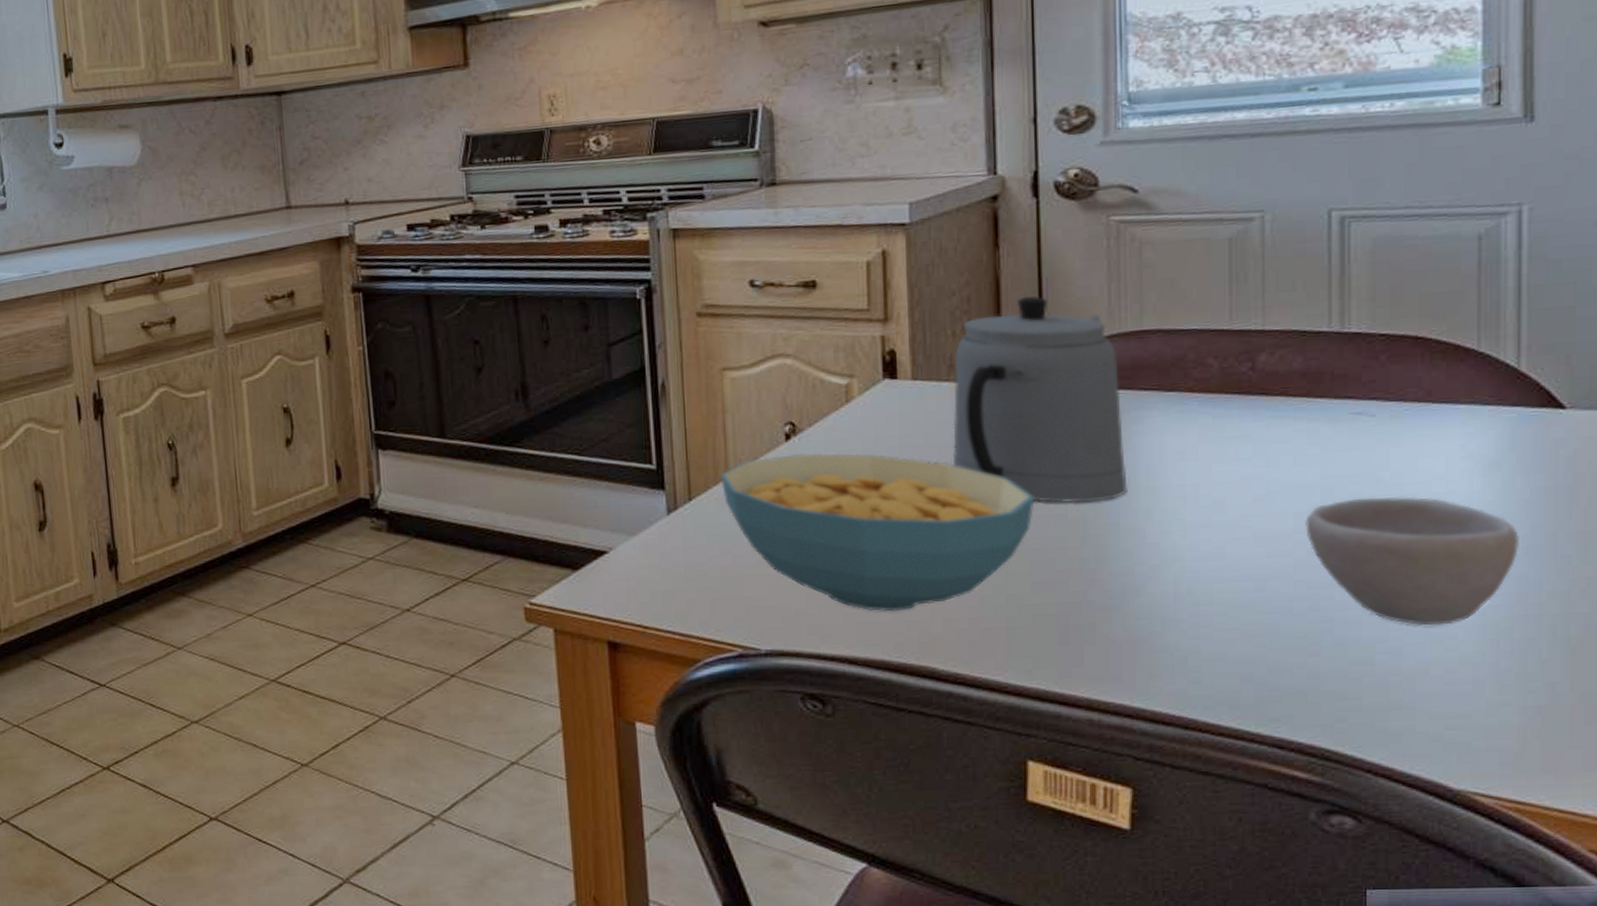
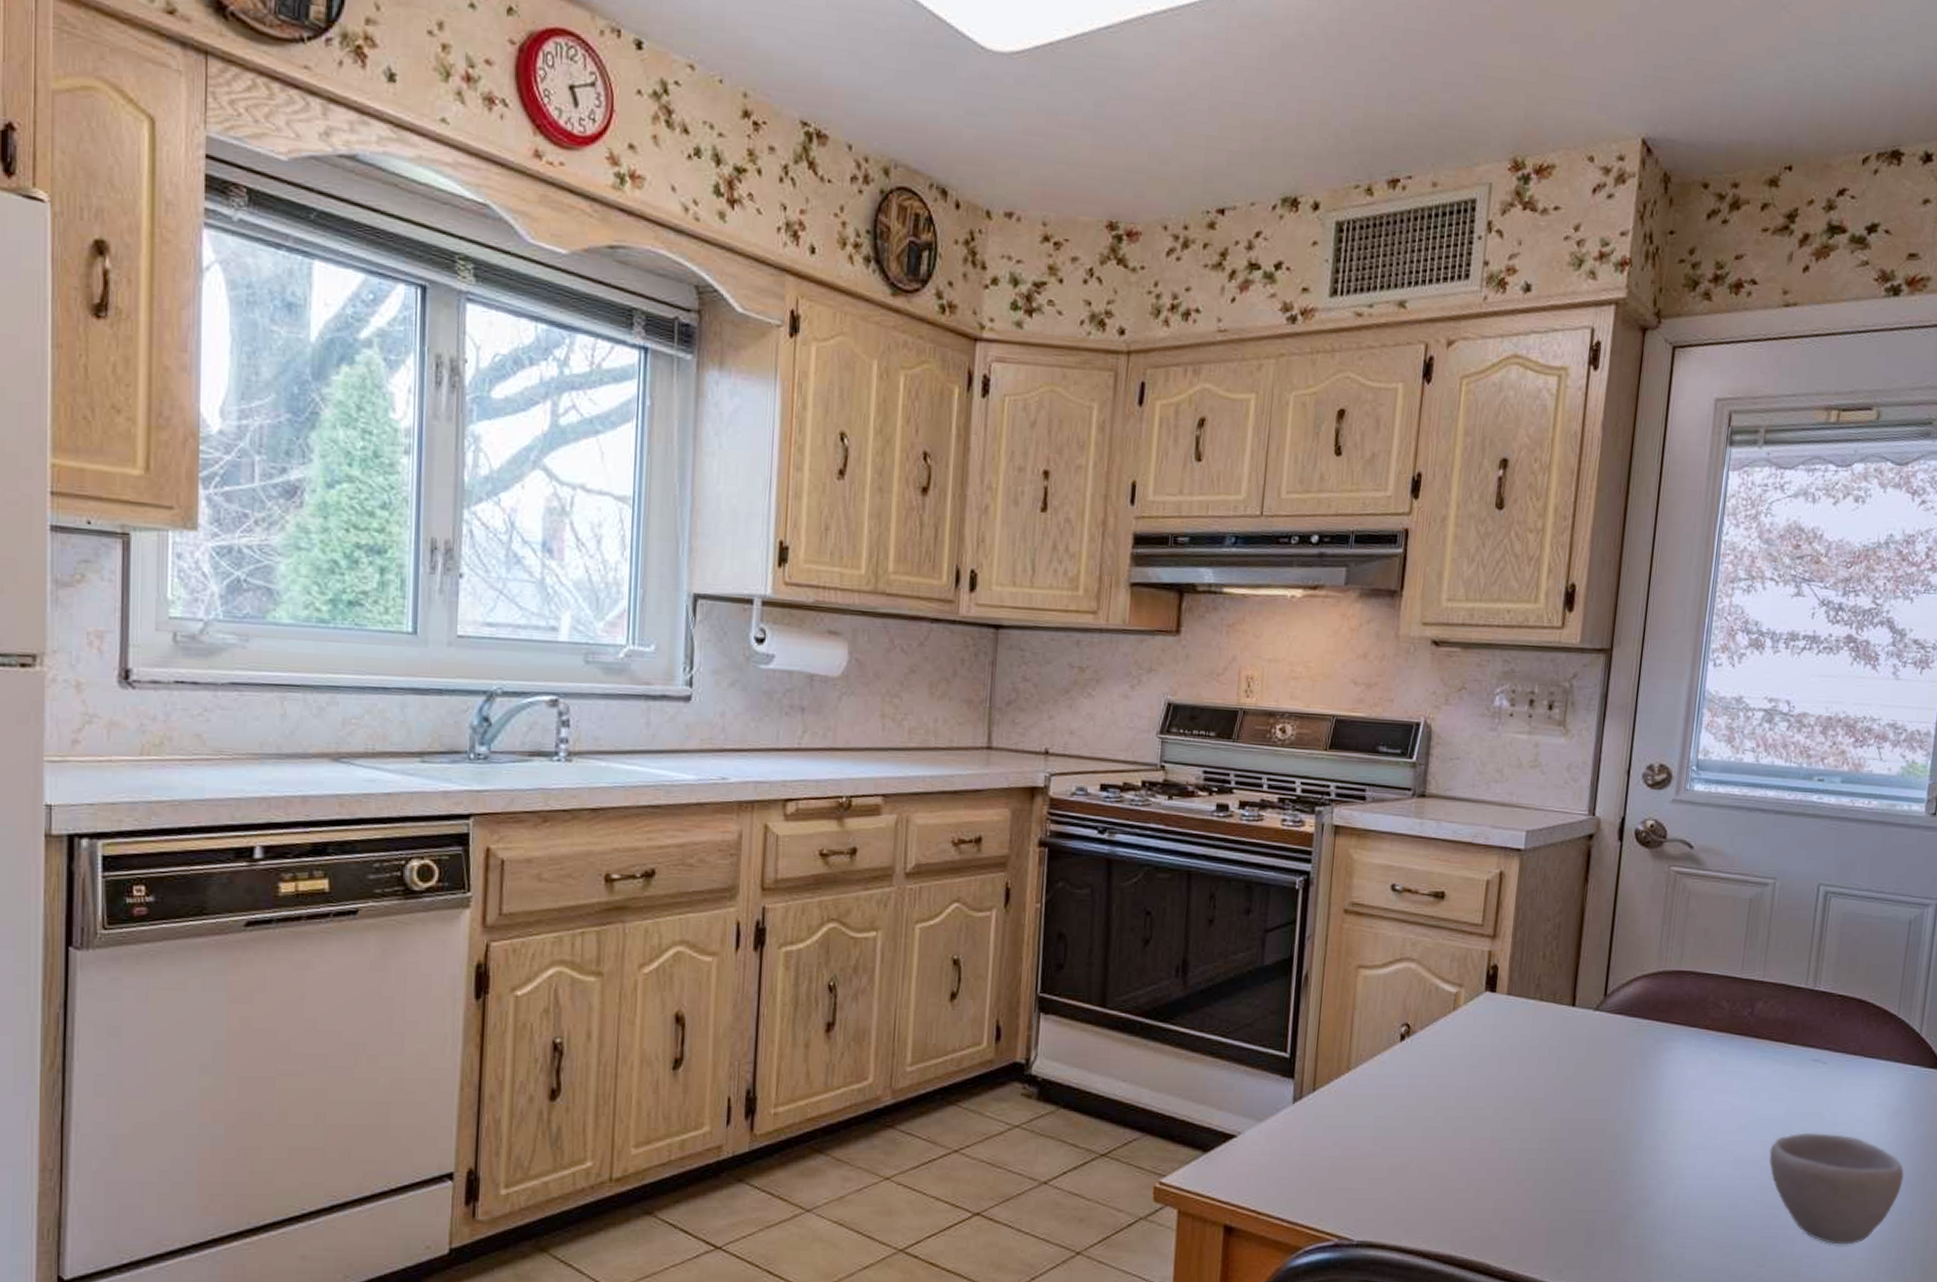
cereal bowl: present [720,453,1035,612] -> none [1341,1054,1585,1210]
teapot: present [952,296,1128,503] -> none [1528,930,1660,1120]

